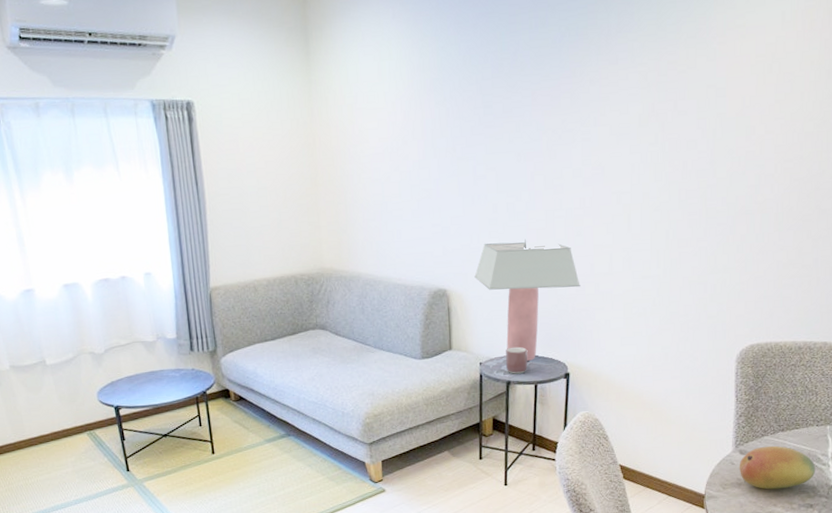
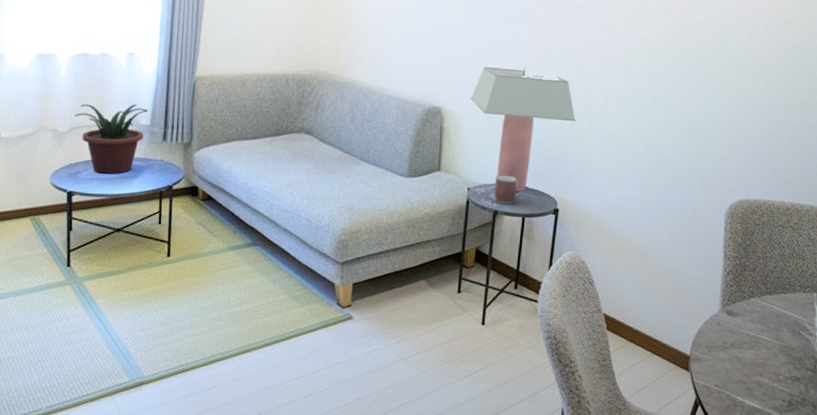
potted plant: none [107,320,173,388] -> present [74,104,148,174]
fruit: present [739,445,816,490] -> none [725,308,803,357]

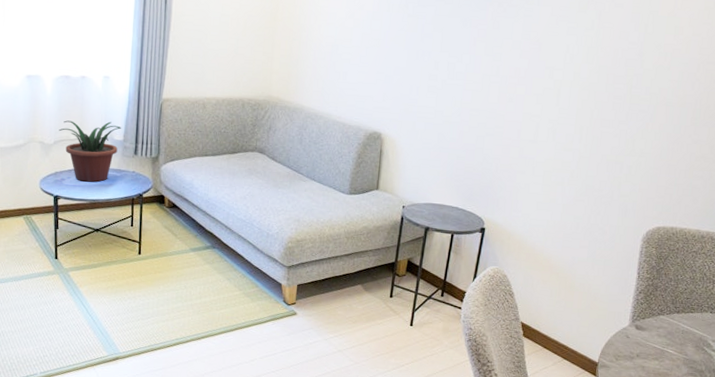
table lamp: present [471,67,576,192] -> none [409,97,506,211]
mug: present [494,175,518,204] -> none [426,195,449,222]

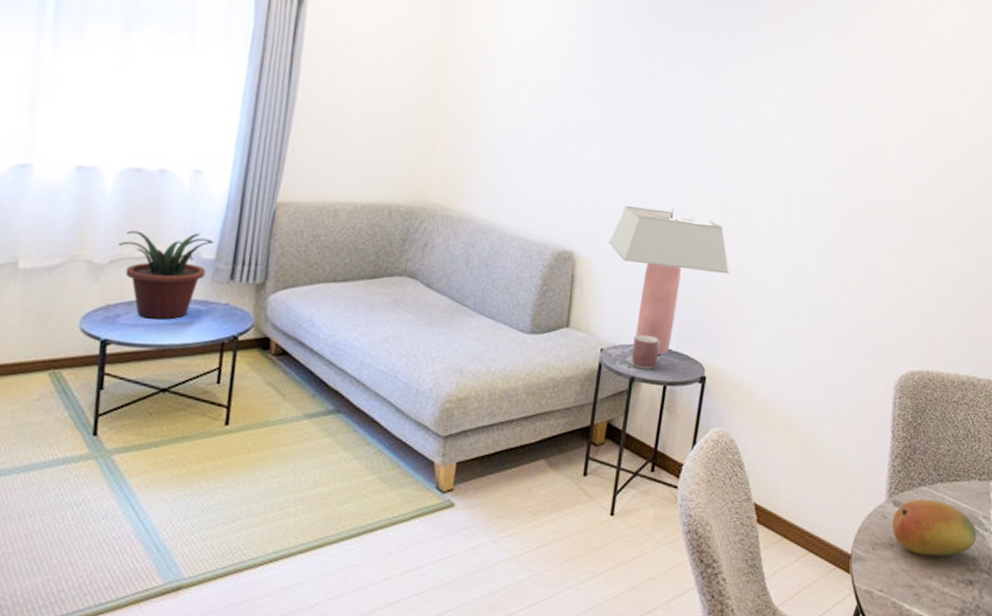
table lamp: none [409,97,506,211] -> present [608,206,729,355]
mug: none [426,195,449,222] -> present [631,334,660,370]
fruit: none [633,324,706,368] -> present [891,499,977,557]

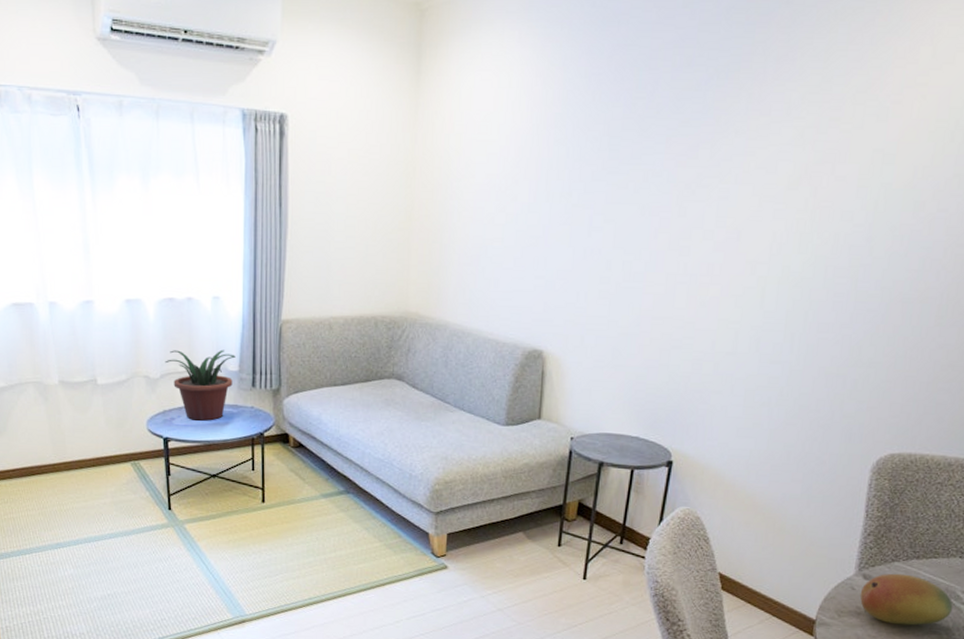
table lamp: present [608,206,729,355] -> none [576,303,697,442]
mug: present [631,334,660,370] -> none [600,424,628,456]

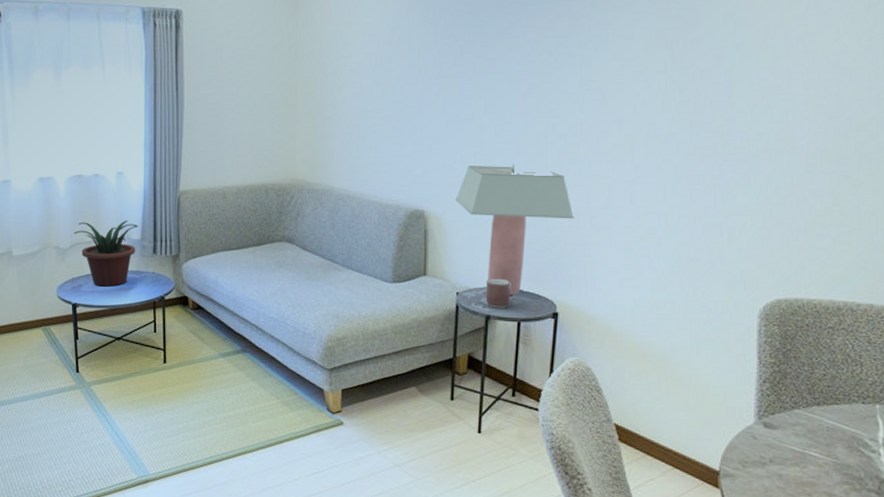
table lamp: none [576,303,697,442] -> present [455,163,574,295]
mug: none [600,424,628,456] -> present [485,278,511,309]
fruit: present [859,573,953,626] -> none [762,421,862,476]

